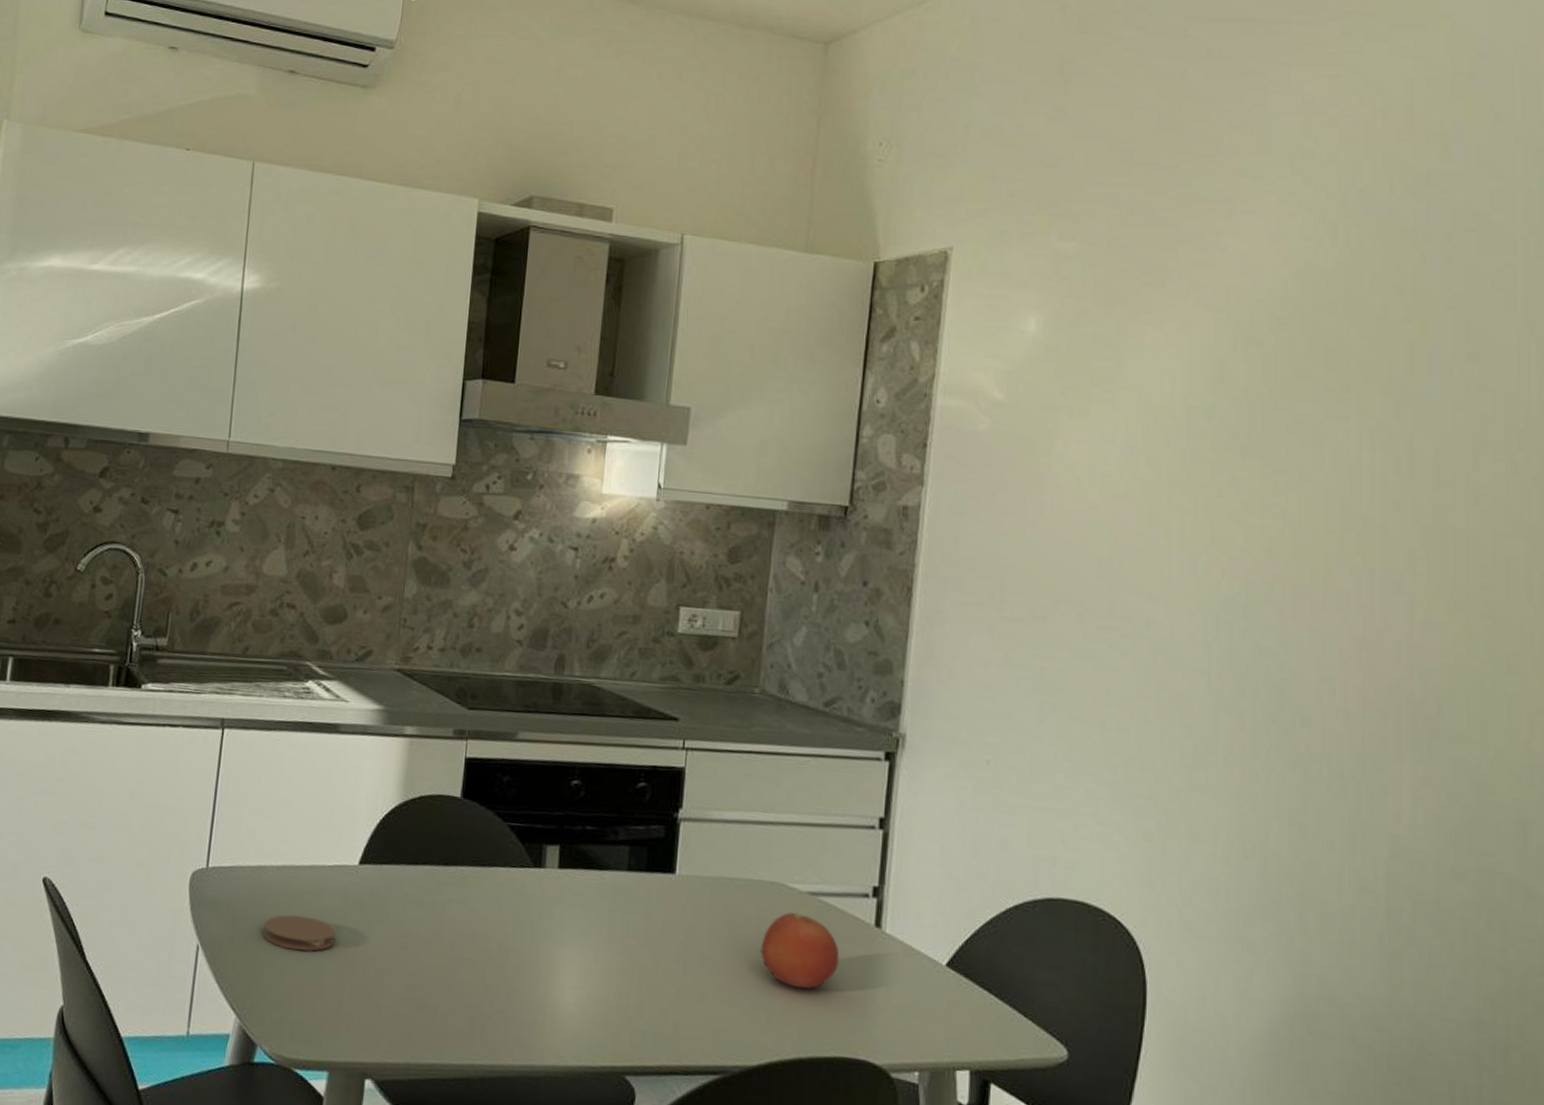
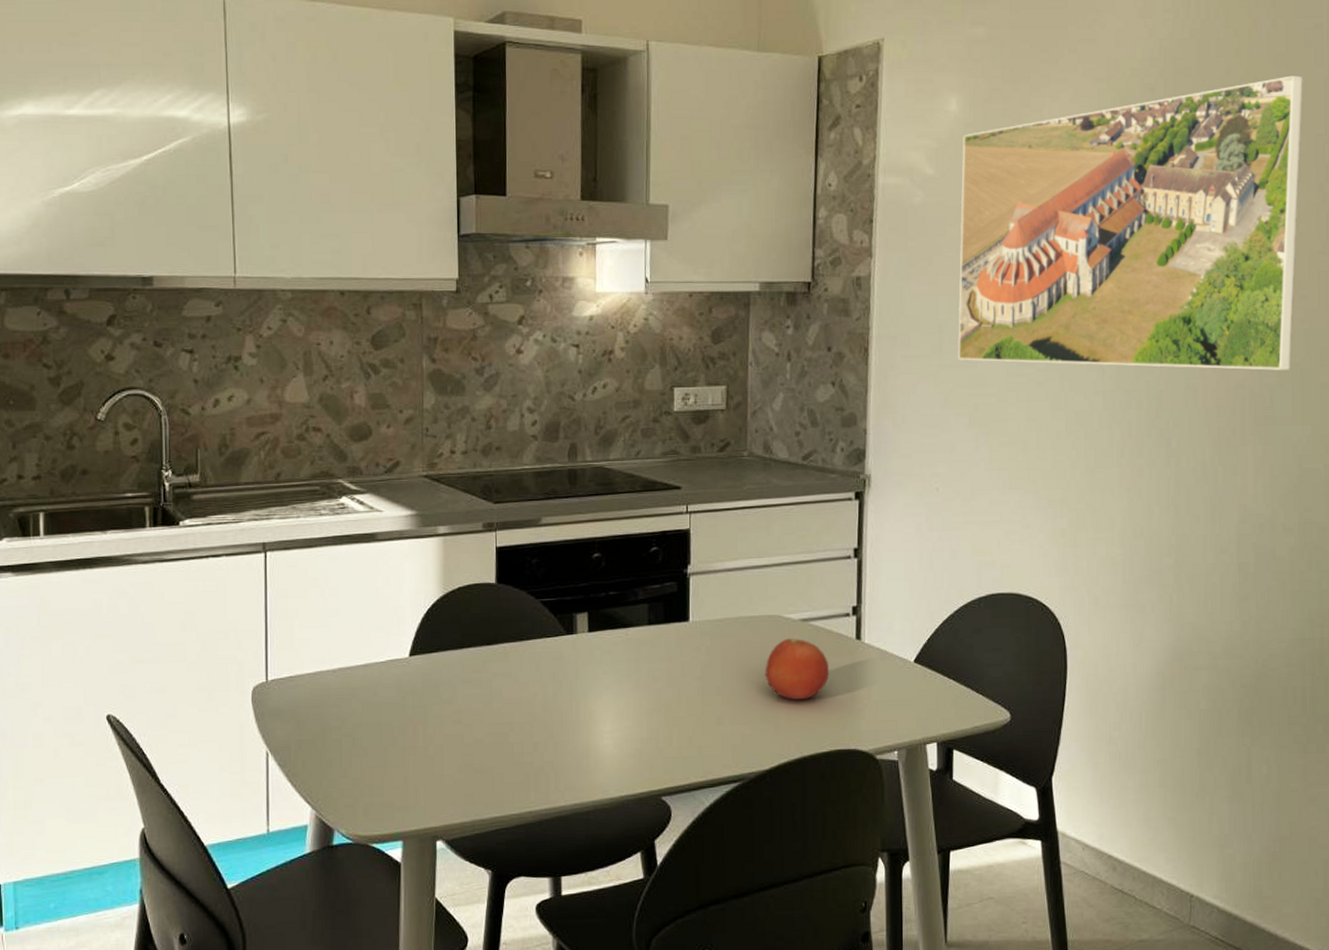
coaster: present [263,914,336,951] -> none [327,709,395,741]
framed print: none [1021,321,1488,674] -> present [957,75,1303,370]

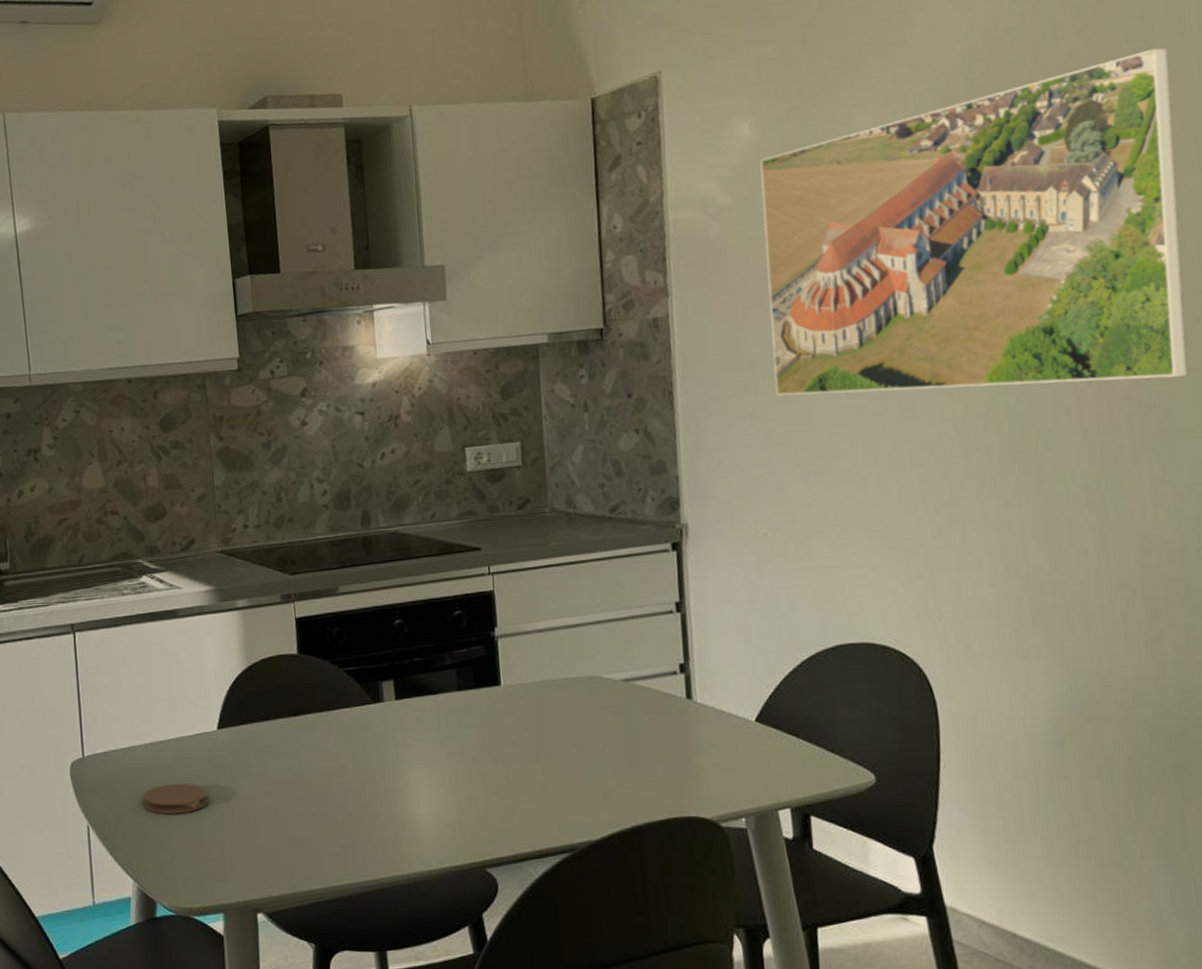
coaster: none [327,709,395,741] -> present [143,783,209,814]
fruit: present [765,638,830,700] -> none [587,699,660,765]

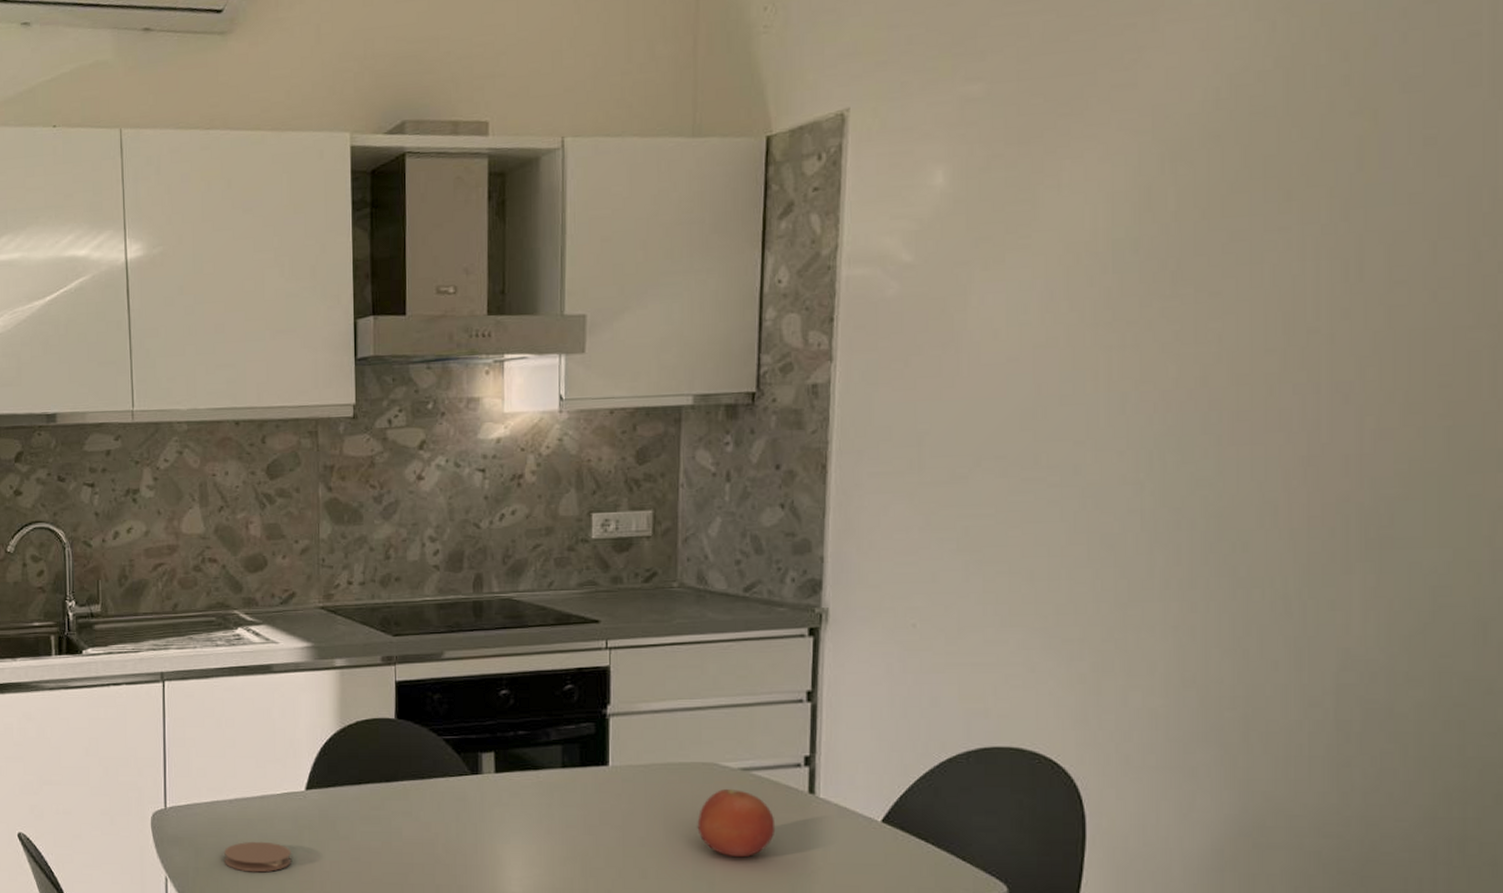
fruit: none [587,699,660,765] -> present [697,788,776,858]
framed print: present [759,47,1188,396] -> none [941,101,1449,480]

